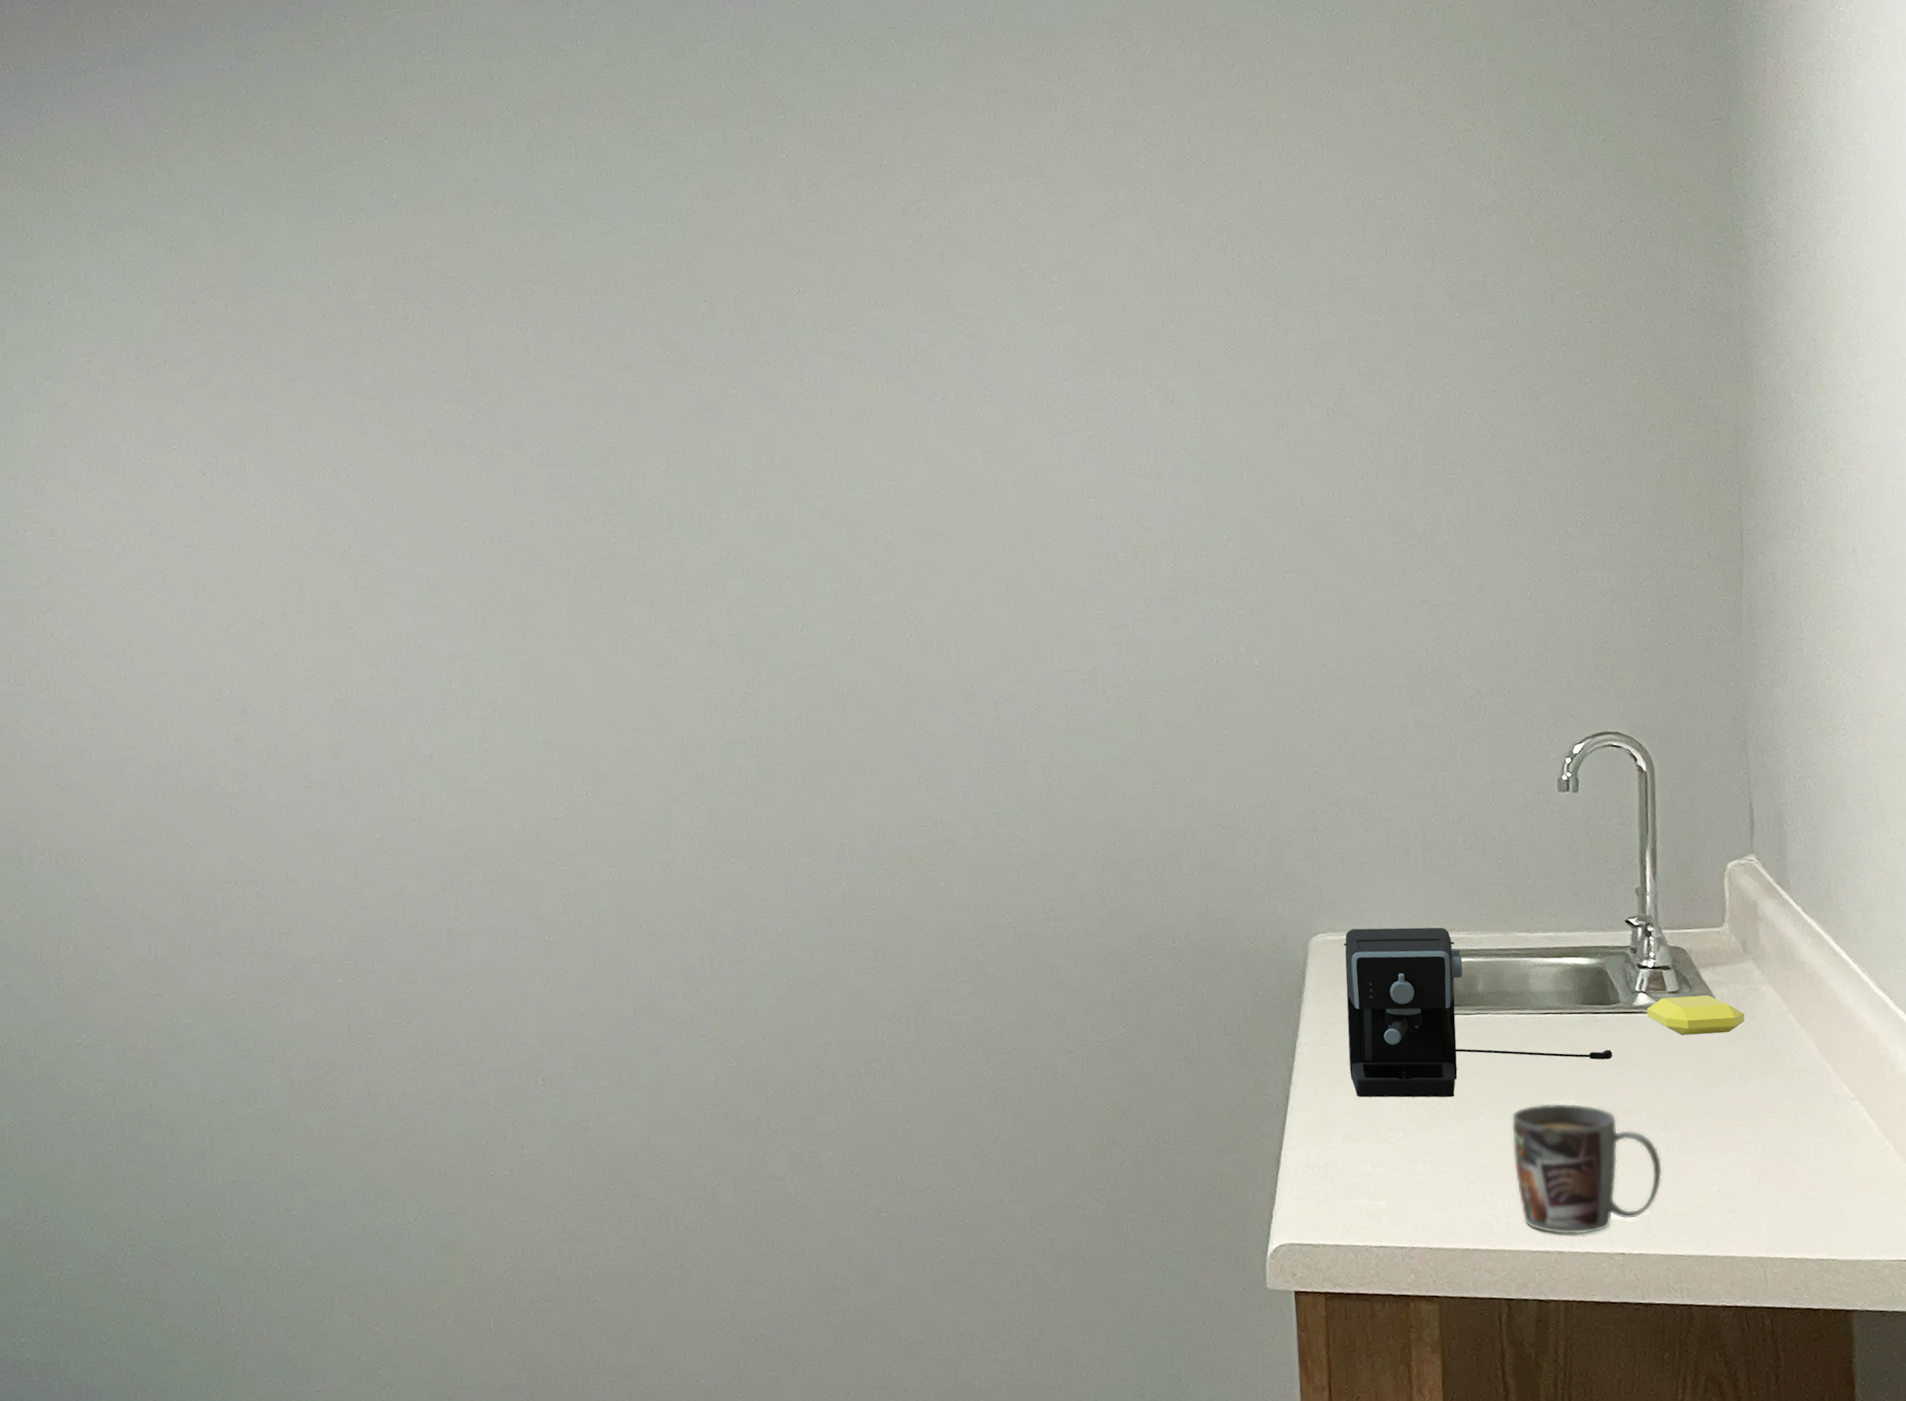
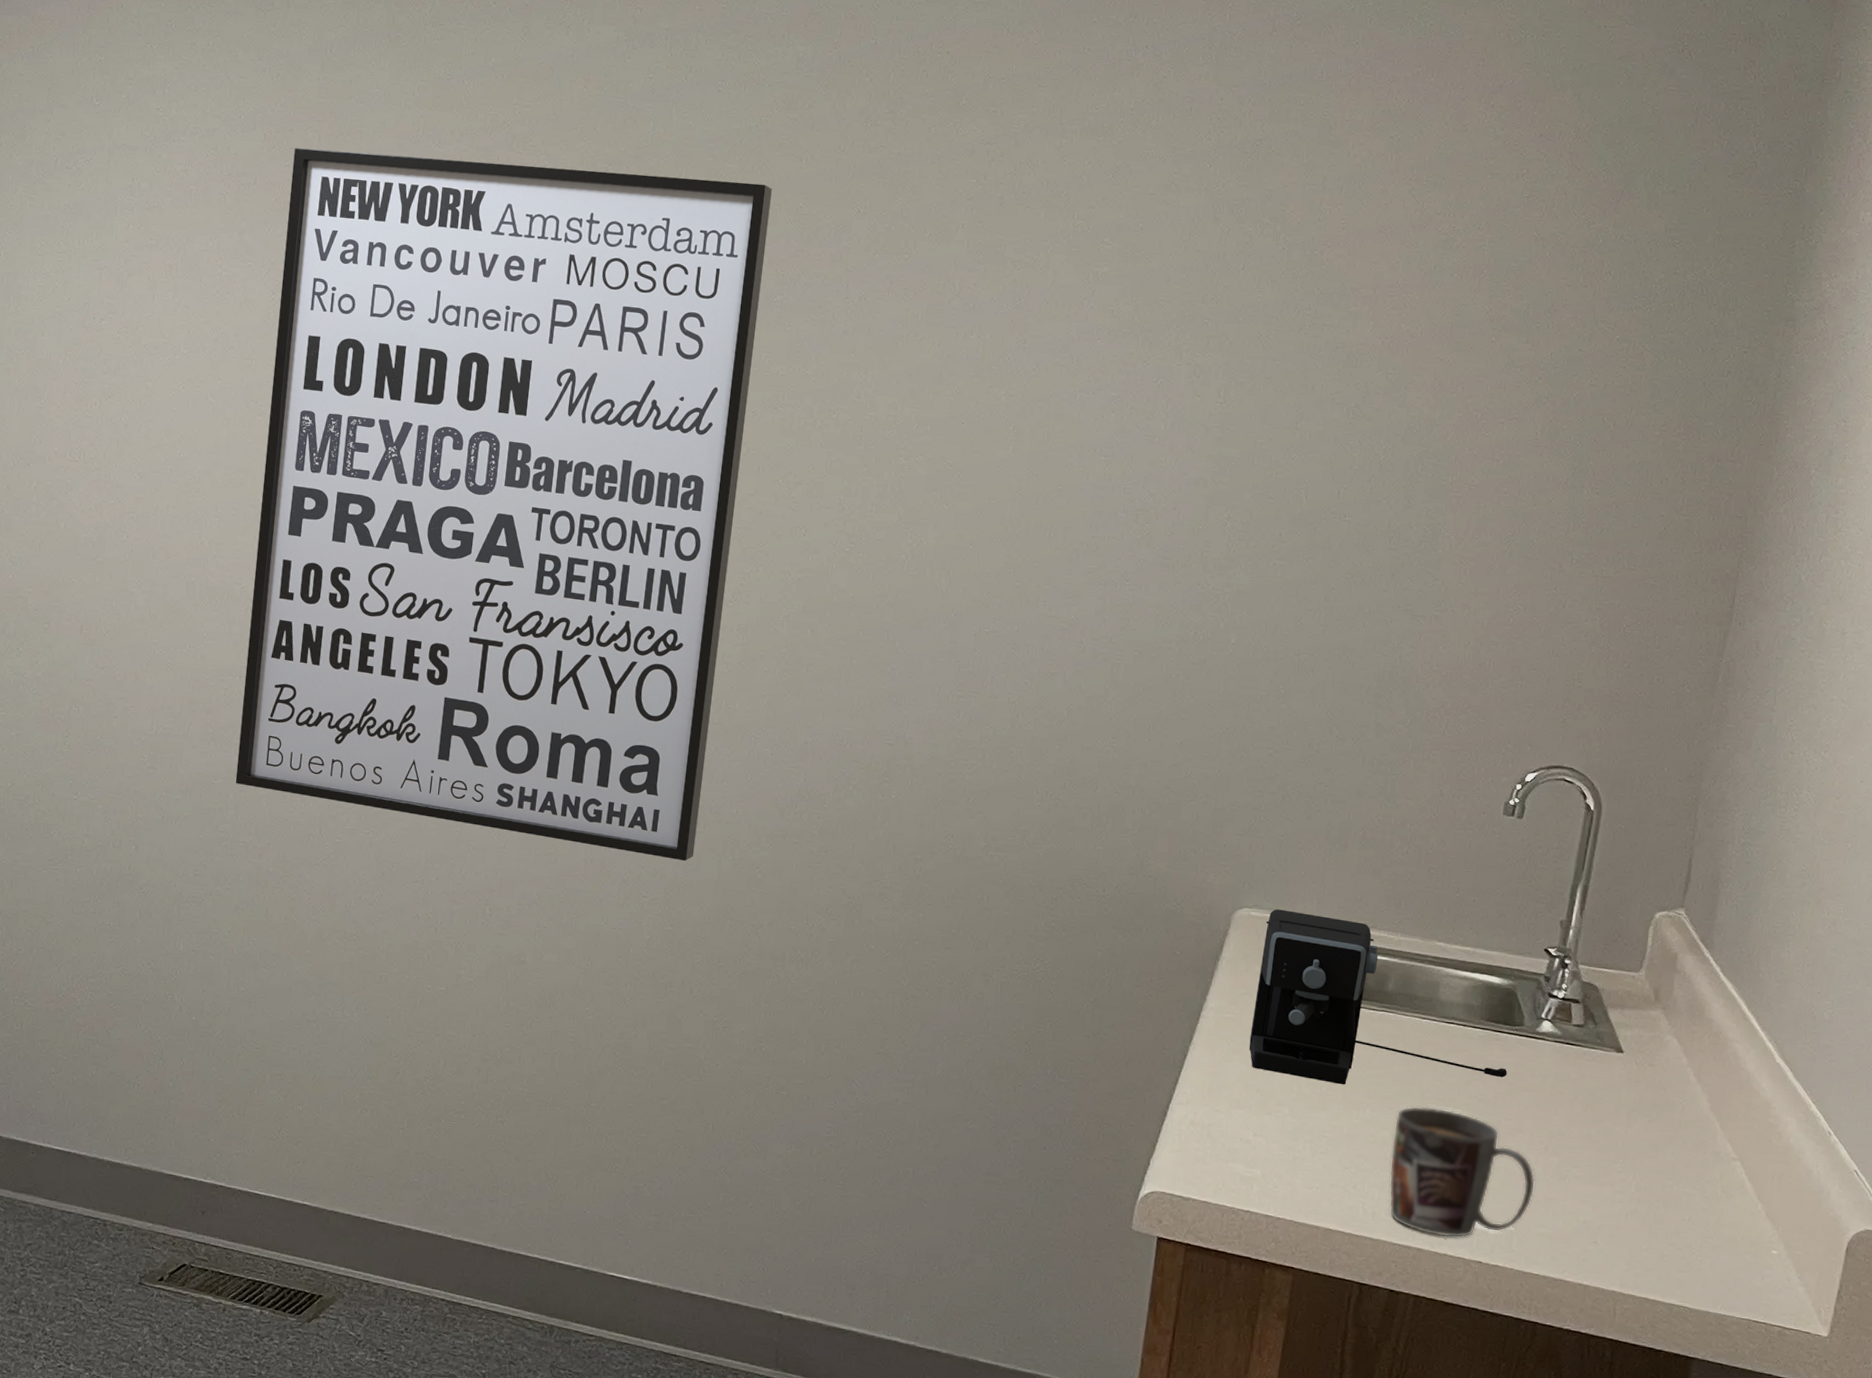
wall art: none [201,279,747,996] -> present [235,148,772,862]
soap bar: present [1647,995,1745,1035] -> none [1548,1029,1644,1074]

